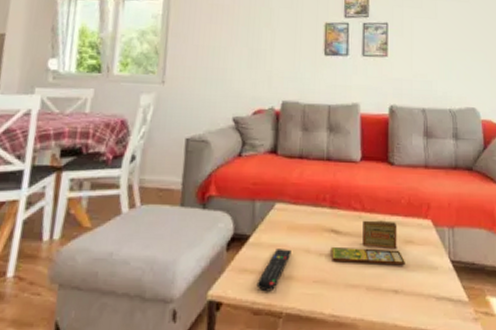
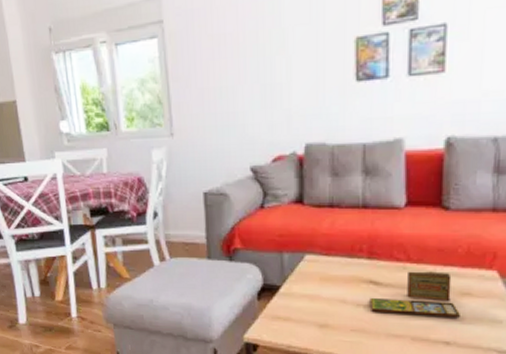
remote control: present [256,249,291,292] -> none [291,299,325,338]

